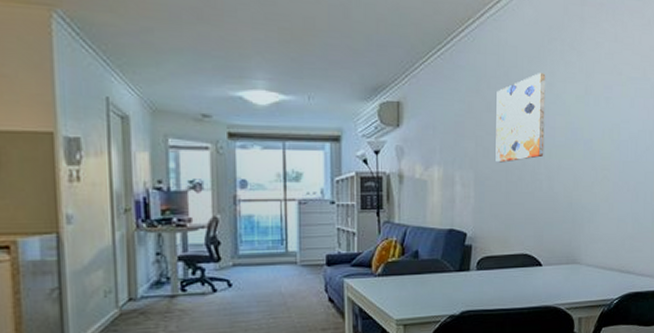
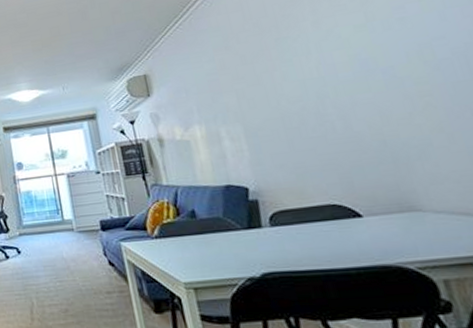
wall art: present [495,73,546,163] -> none [249,13,328,112]

